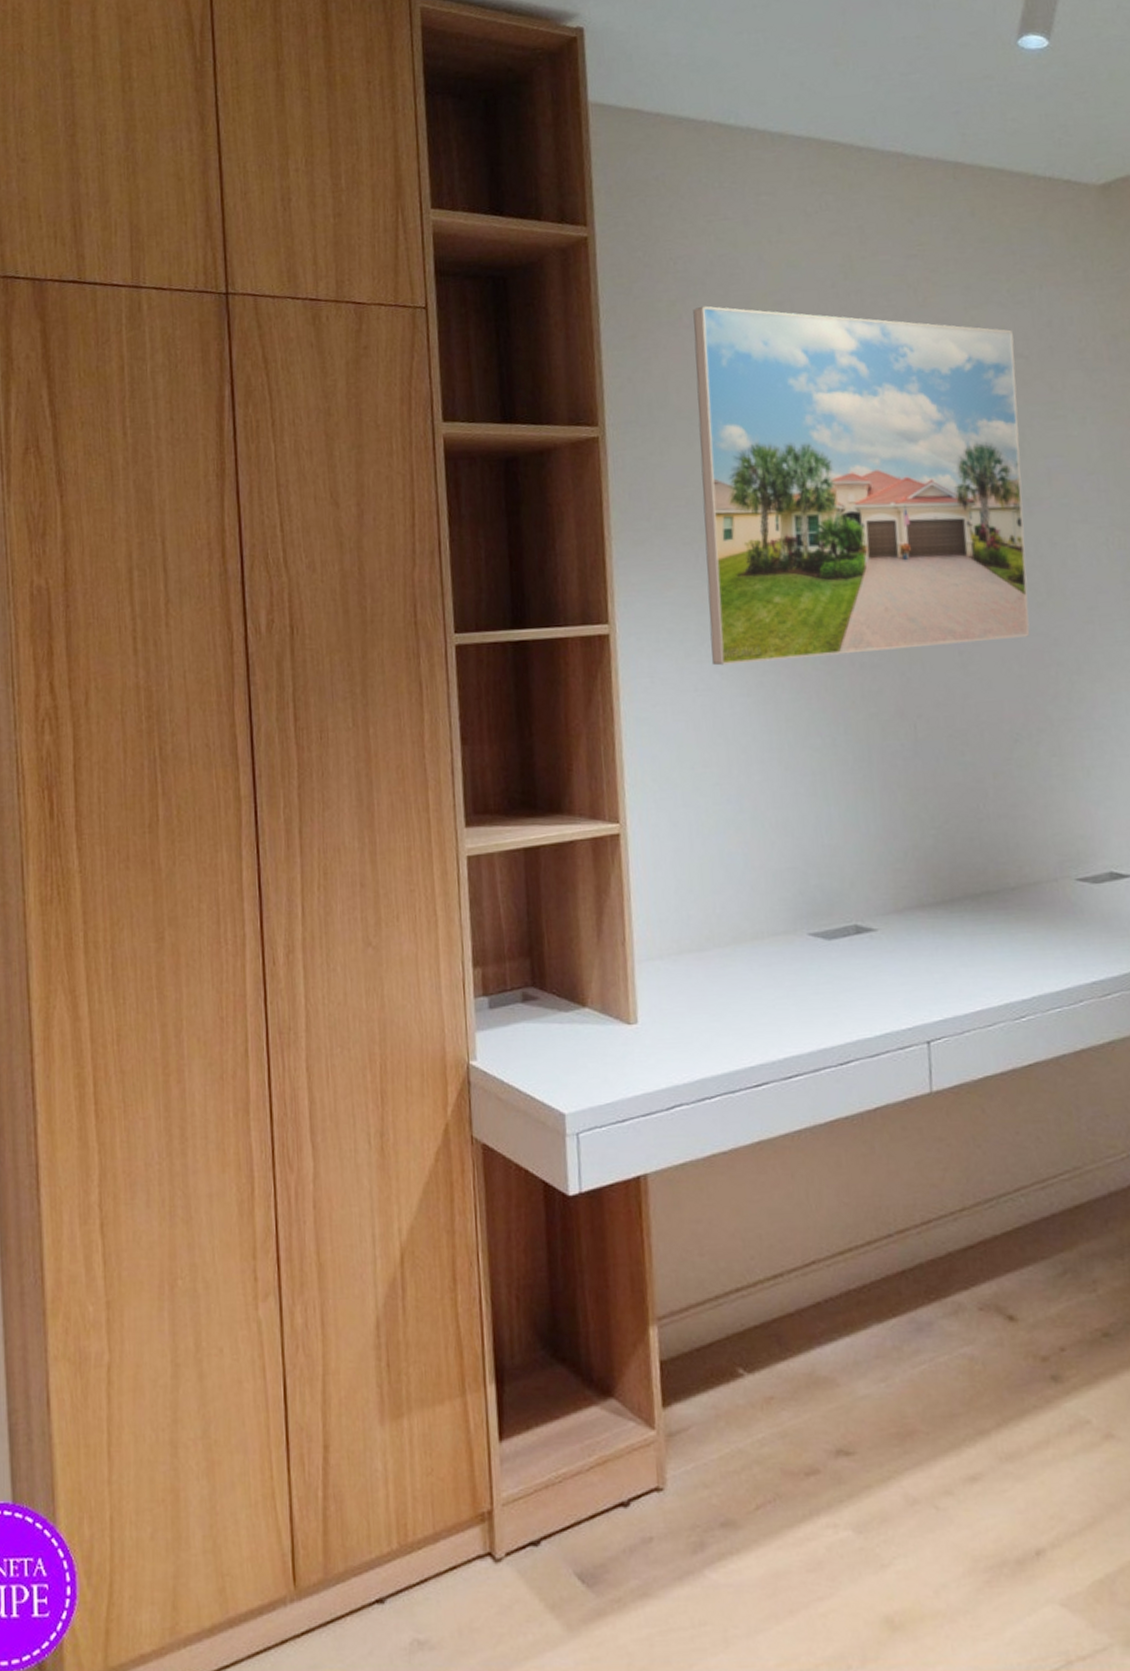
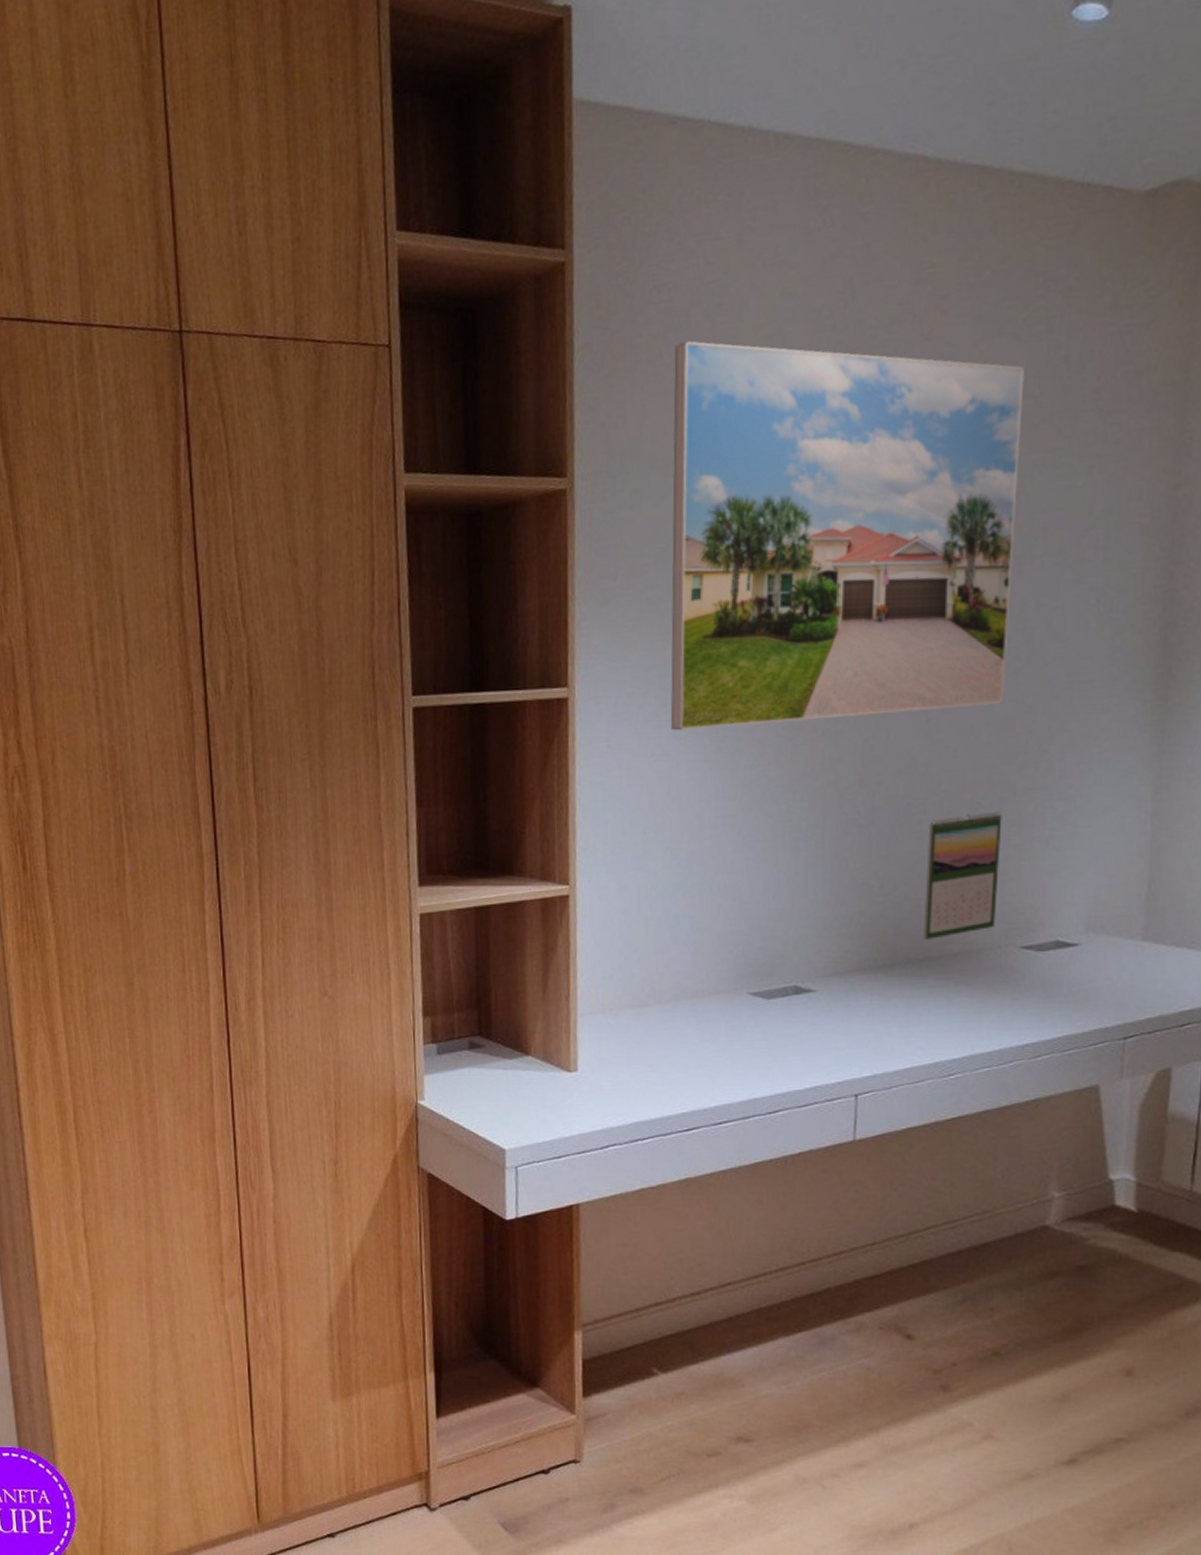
calendar: none [972,742,1049,873] -> present [924,812,1002,940]

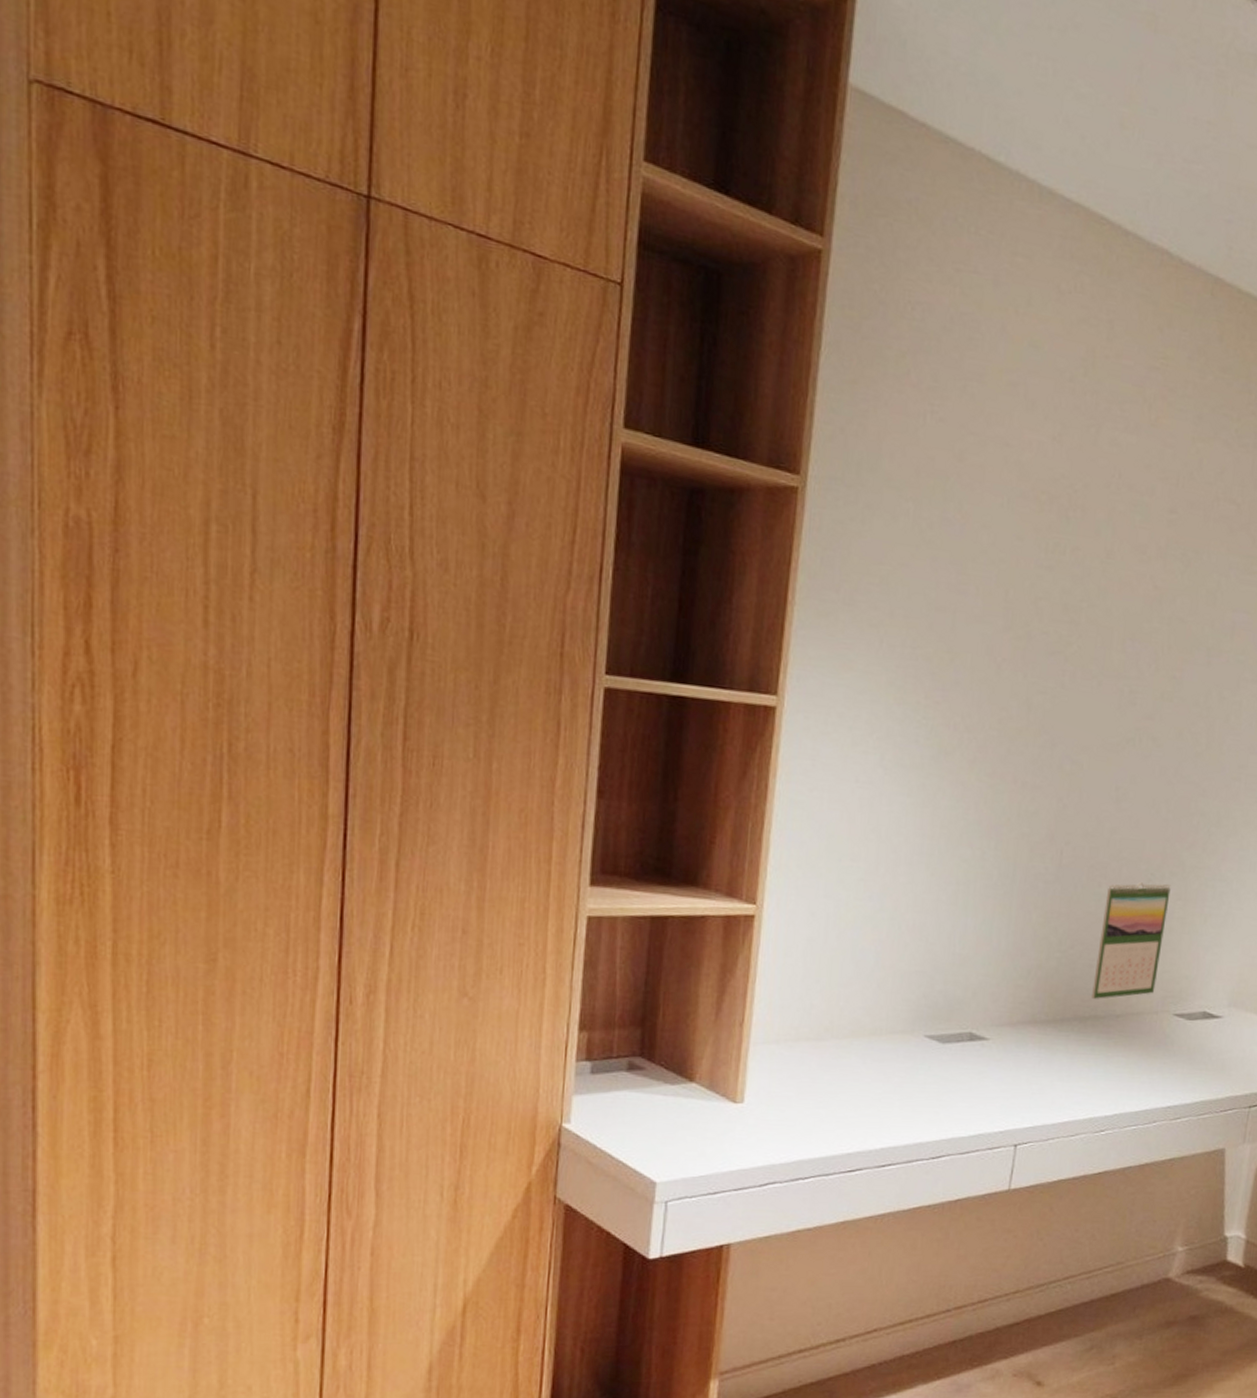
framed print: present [670,341,1024,731] -> none [877,365,1231,784]

